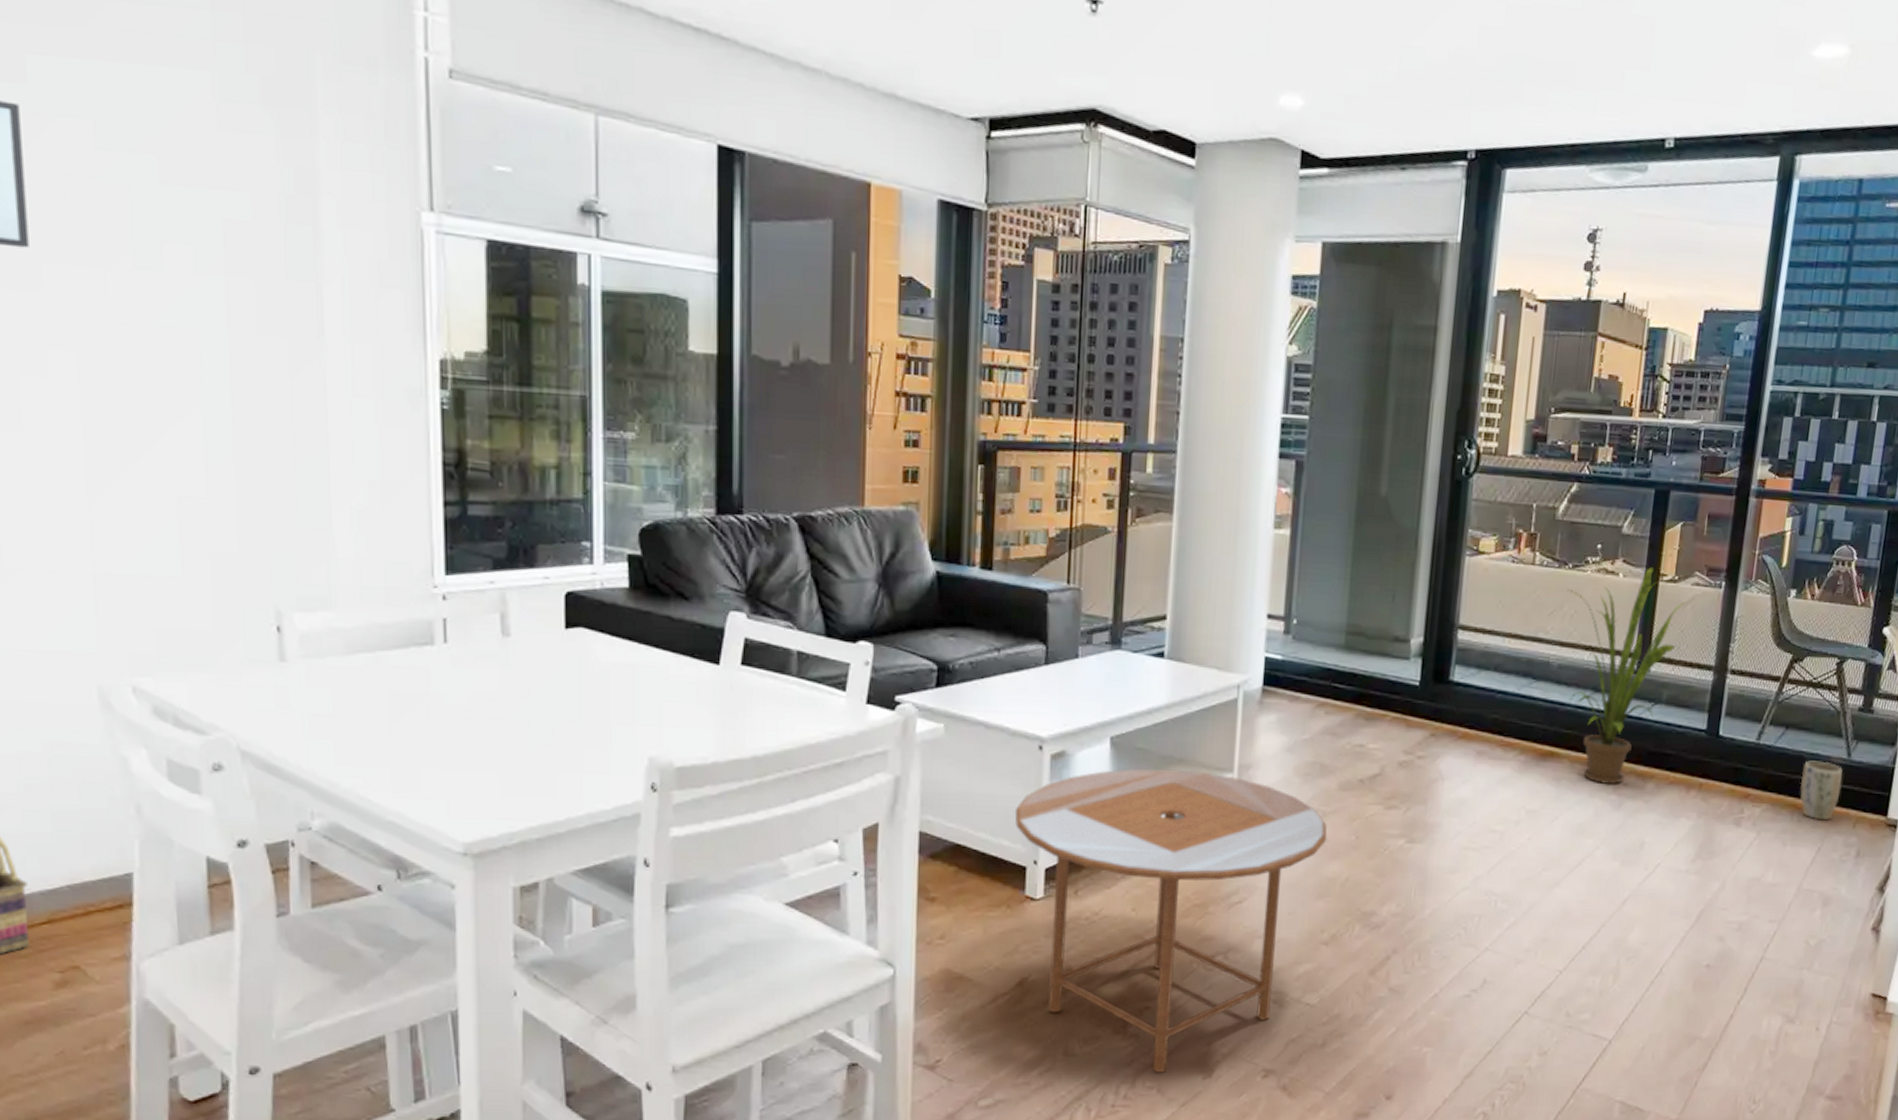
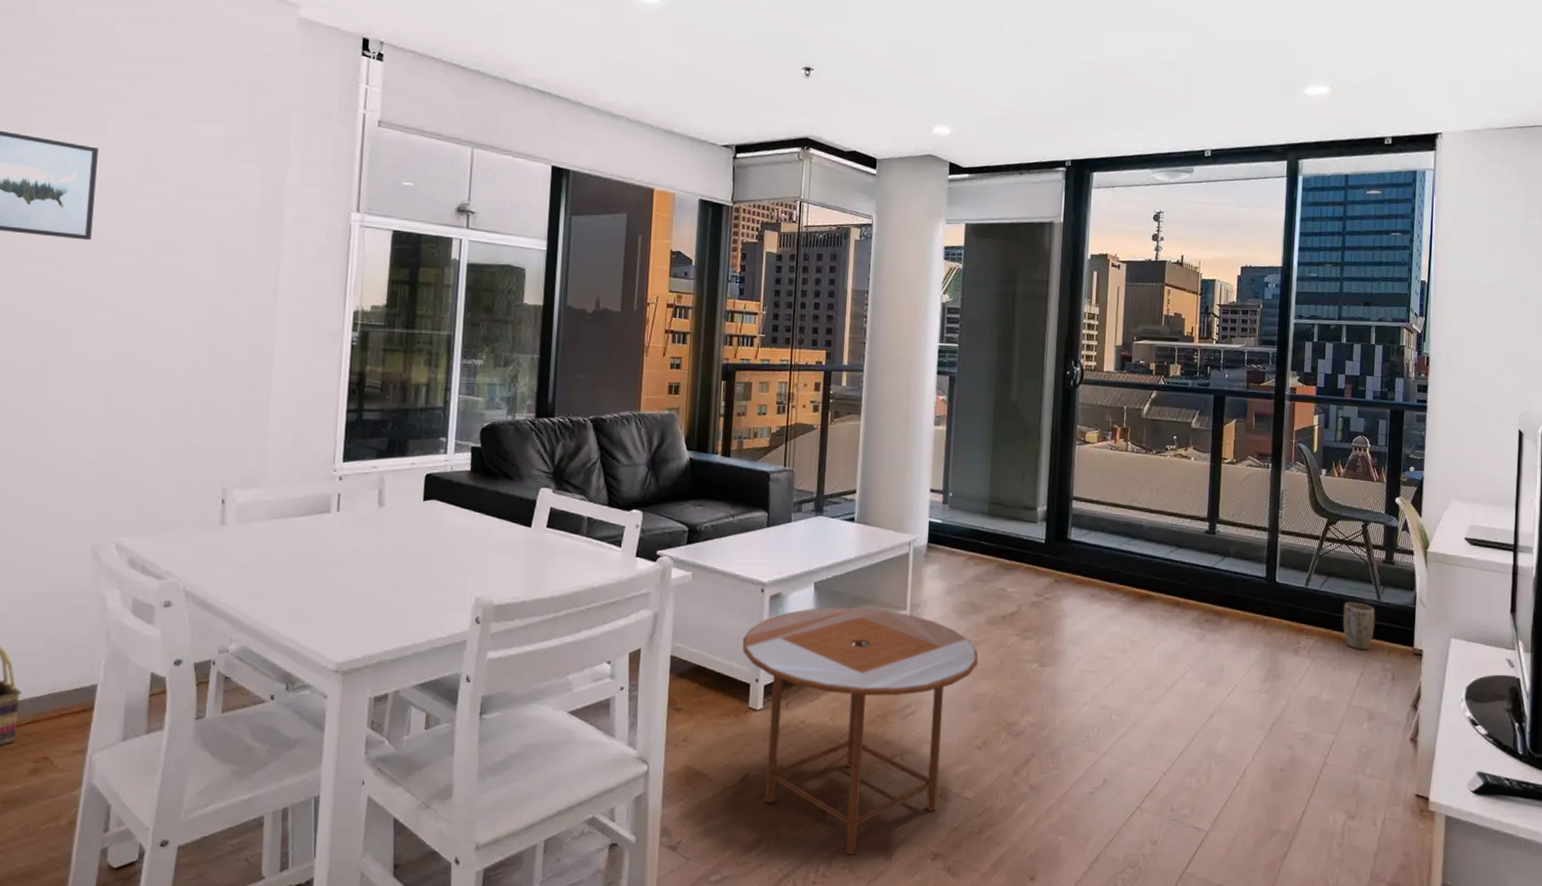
house plant: present [1567,566,1687,784] -> none [1153,452,1244,620]

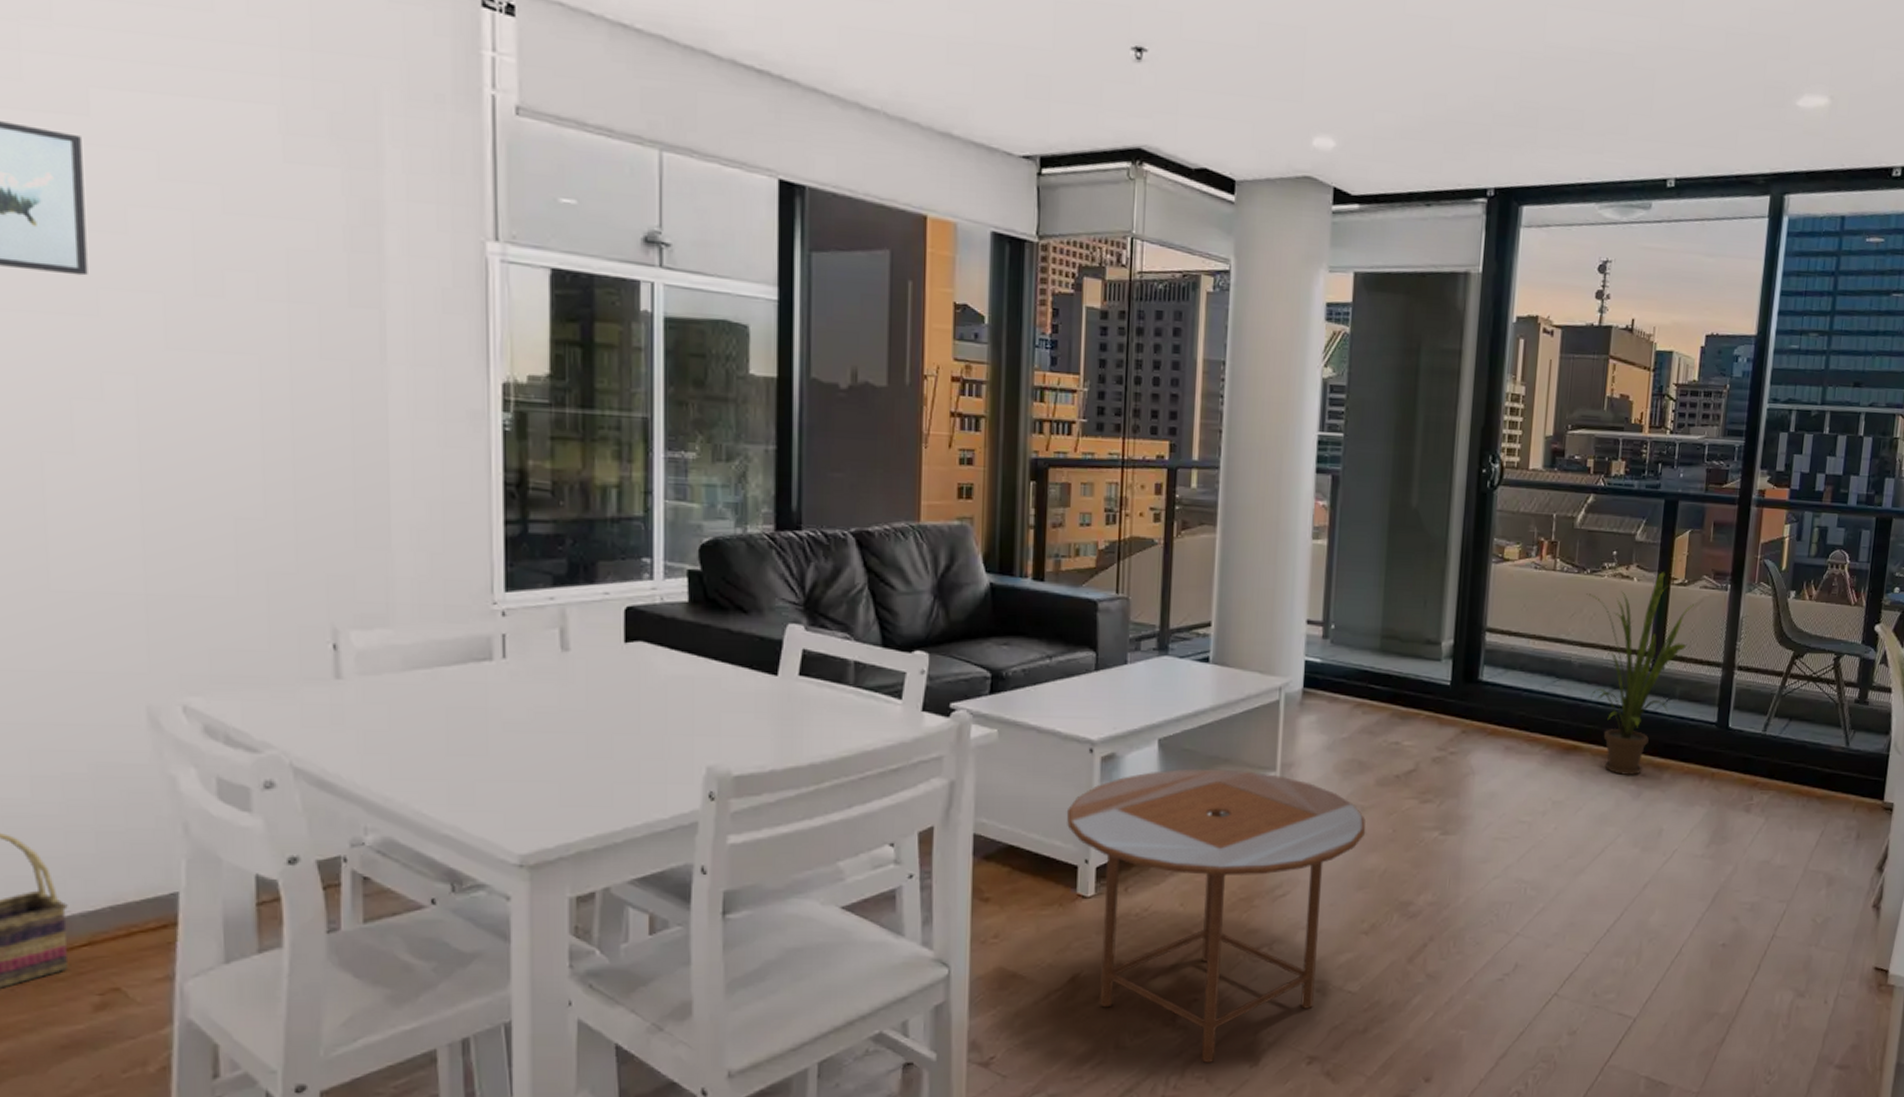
house plant: none [1153,452,1244,620] -> present [1586,571,1697,775]
plant pot: present [1342,602,1375,650] -> none [1803,750,1842,806]

